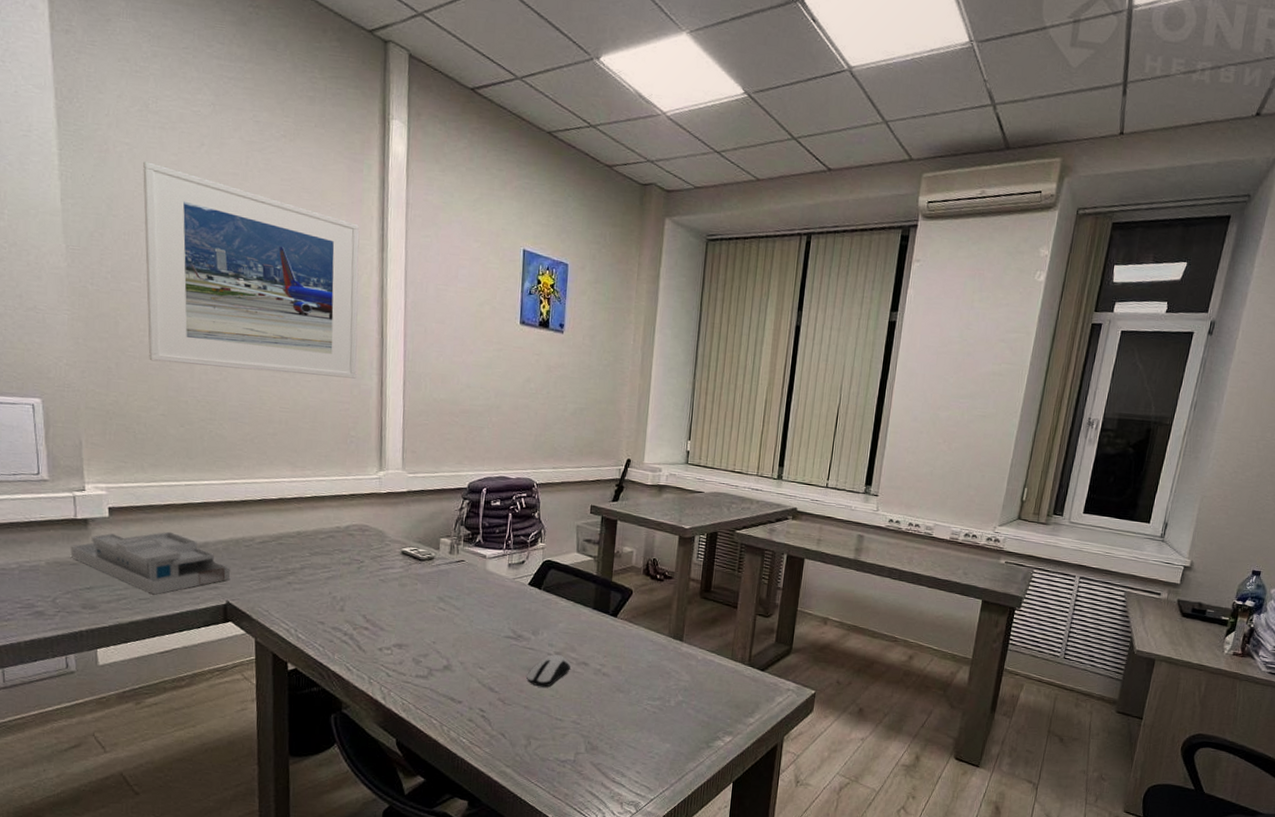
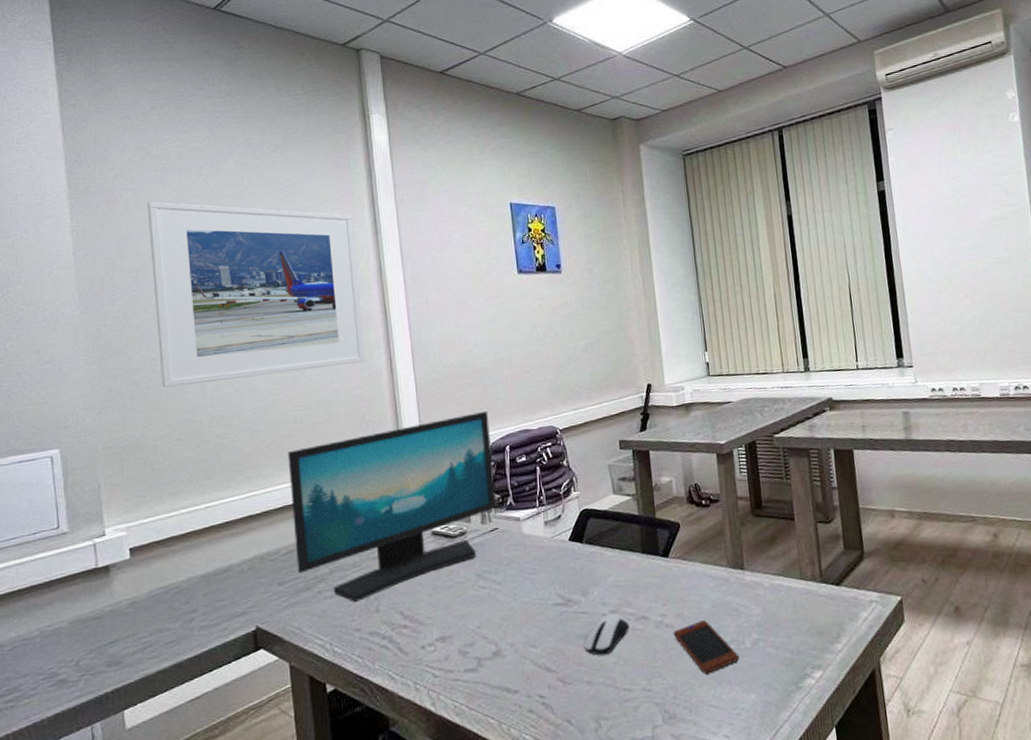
desk organizer: present [70,531,231,595] -> none [93,561,258,636]
computer monitor: none [270,449,471,599] -> present [288,410,497,602]
smartphone: none [608,676,663,720] -> present [673,620,740,674]

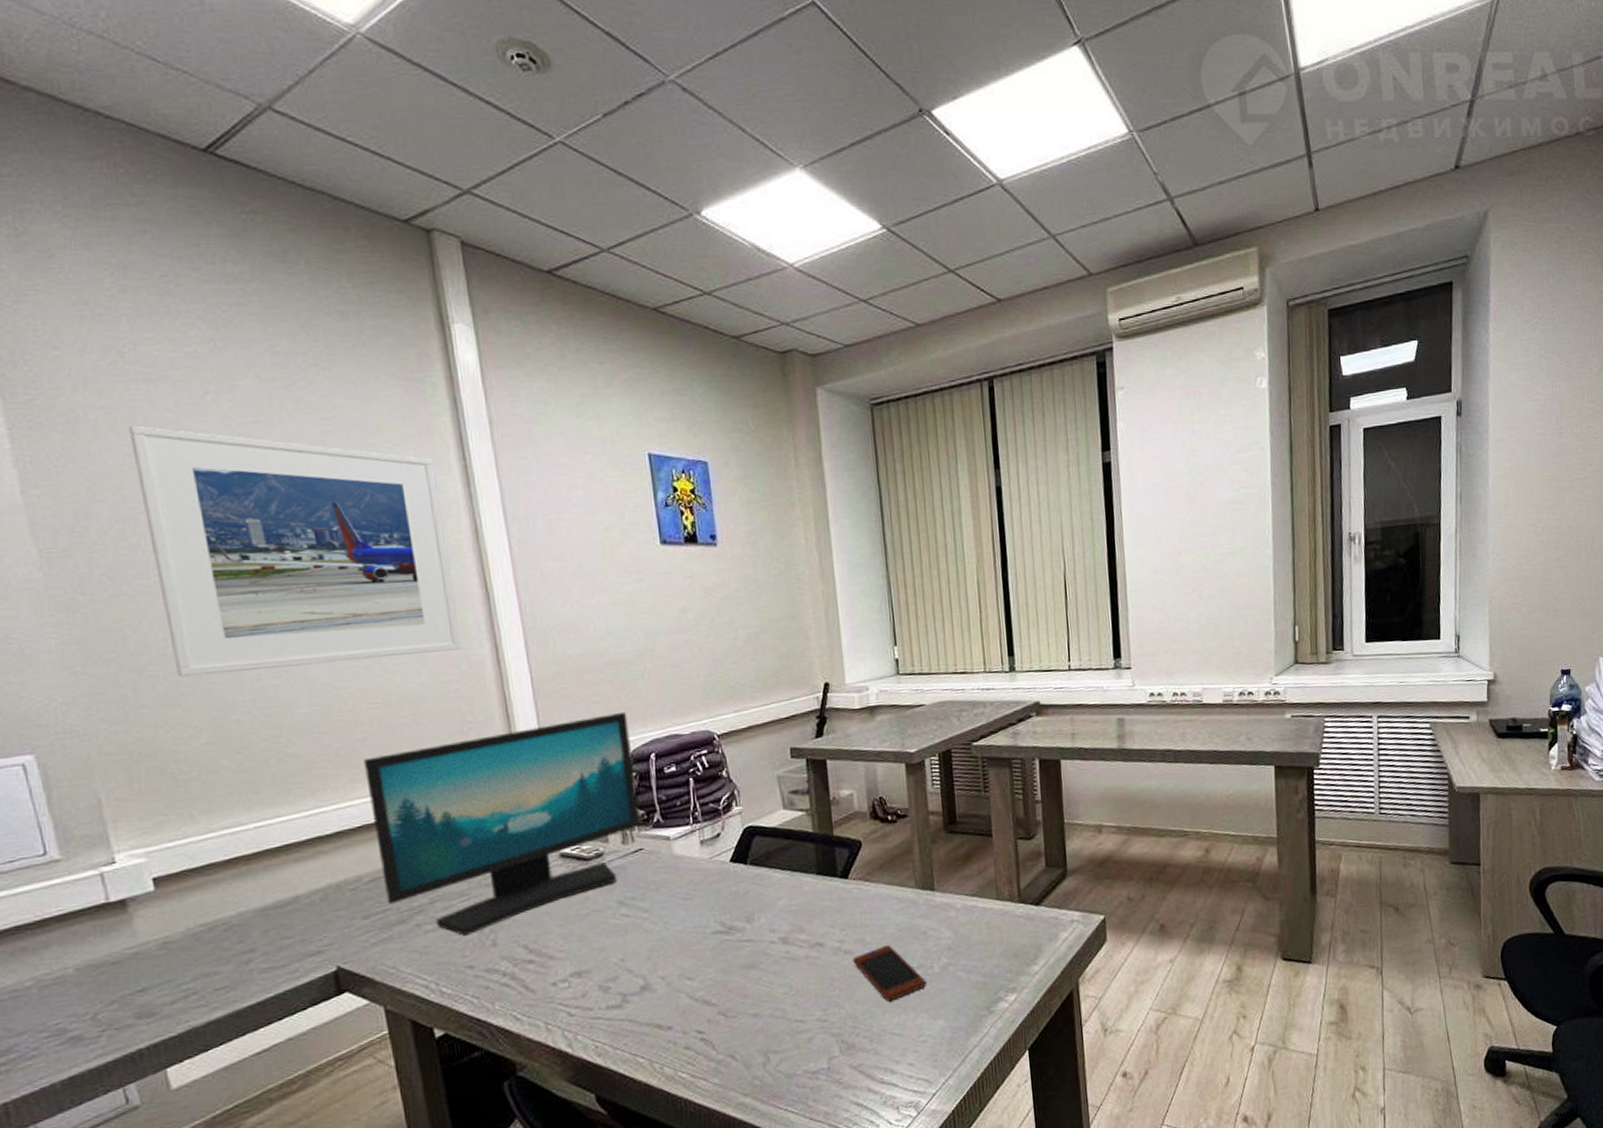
computer mouse: present [584,613,630,656] -> none [749,940,803,986]

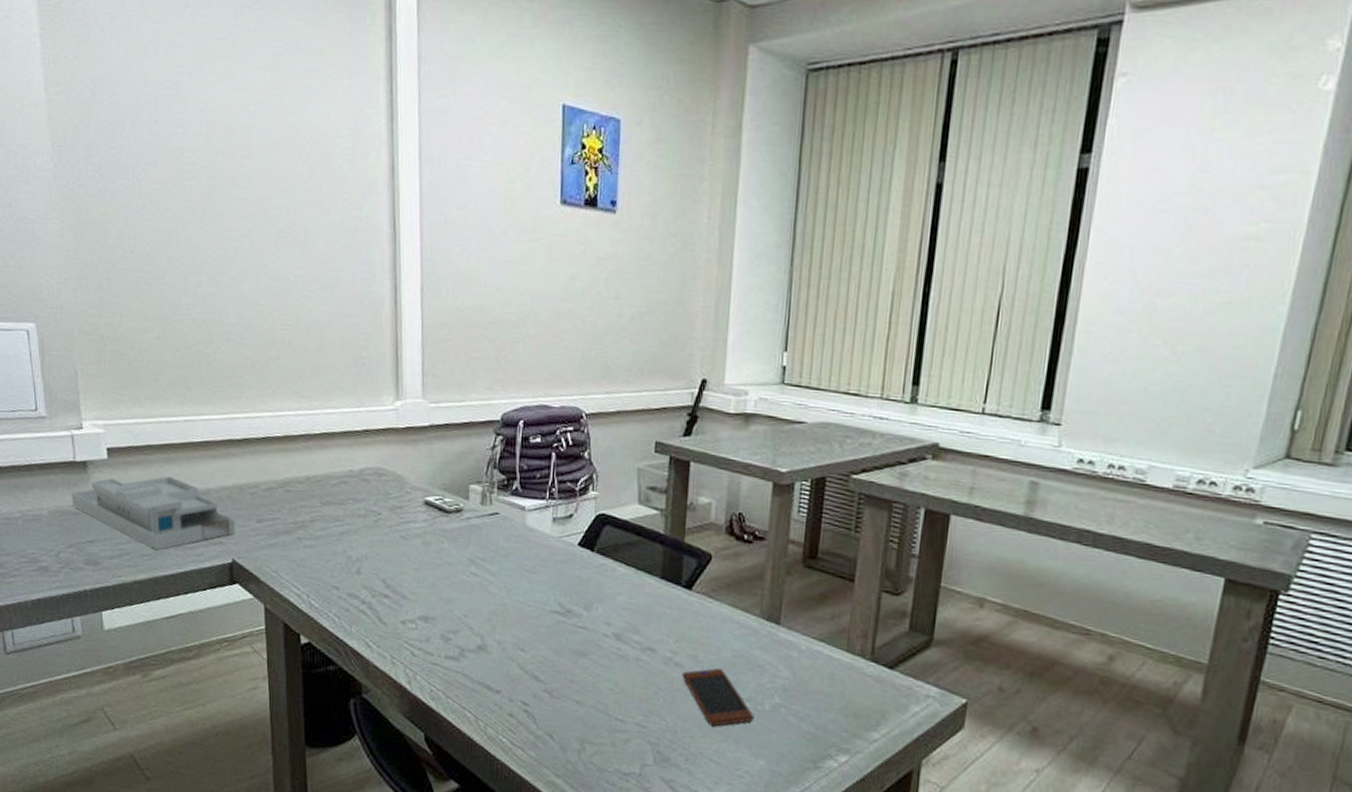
desk organizer: none [107,892,337,980] -> present [71,476,236,551]
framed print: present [129,425,462,678] -> none [126,34,367,285]
computer monitor: present [364,711,641,936] -> none [273,372,503,558]

